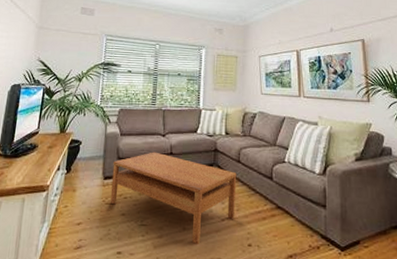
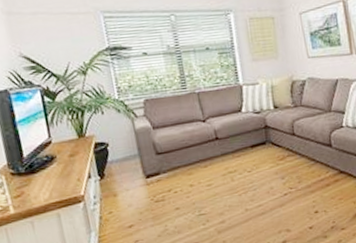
coffee table: present [110,152,237,244] -> none [152,139,297,222]

